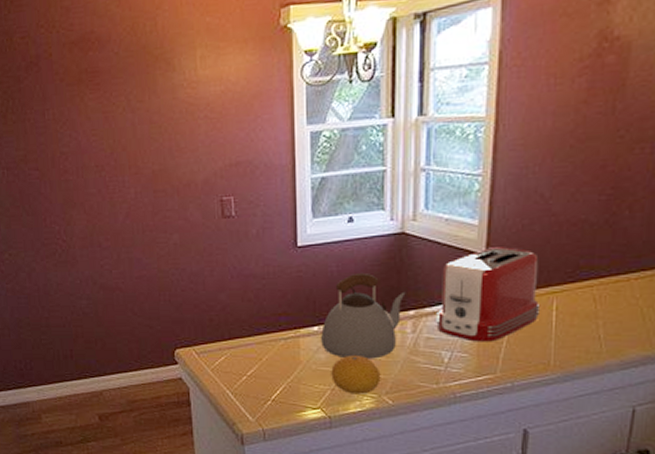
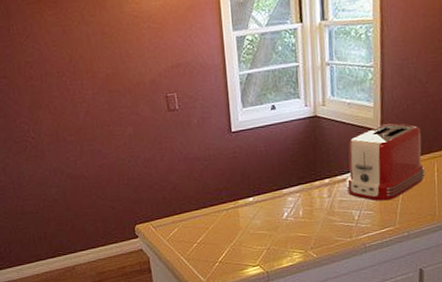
kettle: present [321,272,406,359] -> none [256,150,321,222]
fruit: present [331,354,381,394] -> none [266,218,306,252]

